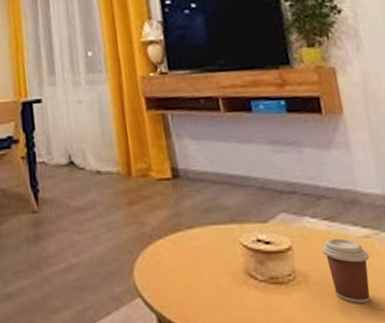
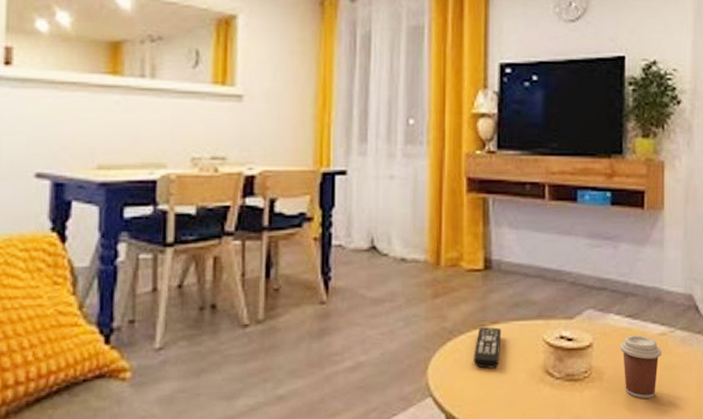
remote control: none [174,231,200,271] -> present [473,326,502,369]

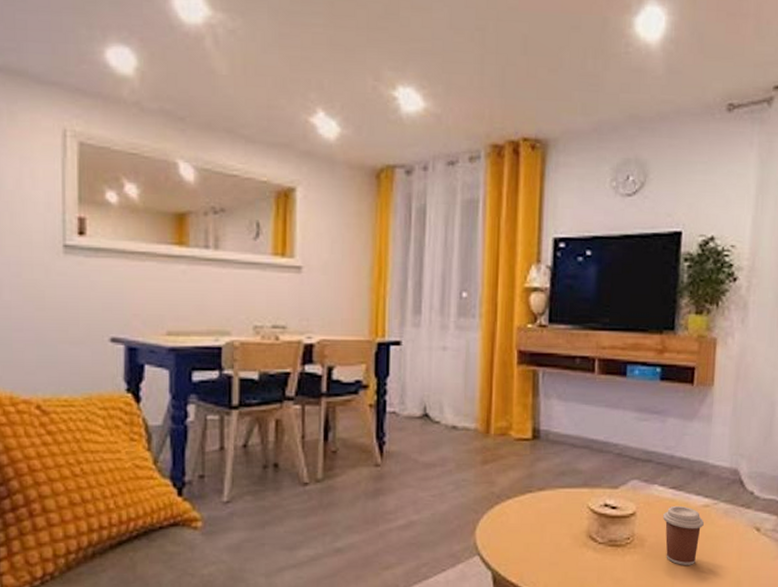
remote control: present [473,326,502,369] -> none [519,492,548,532]

